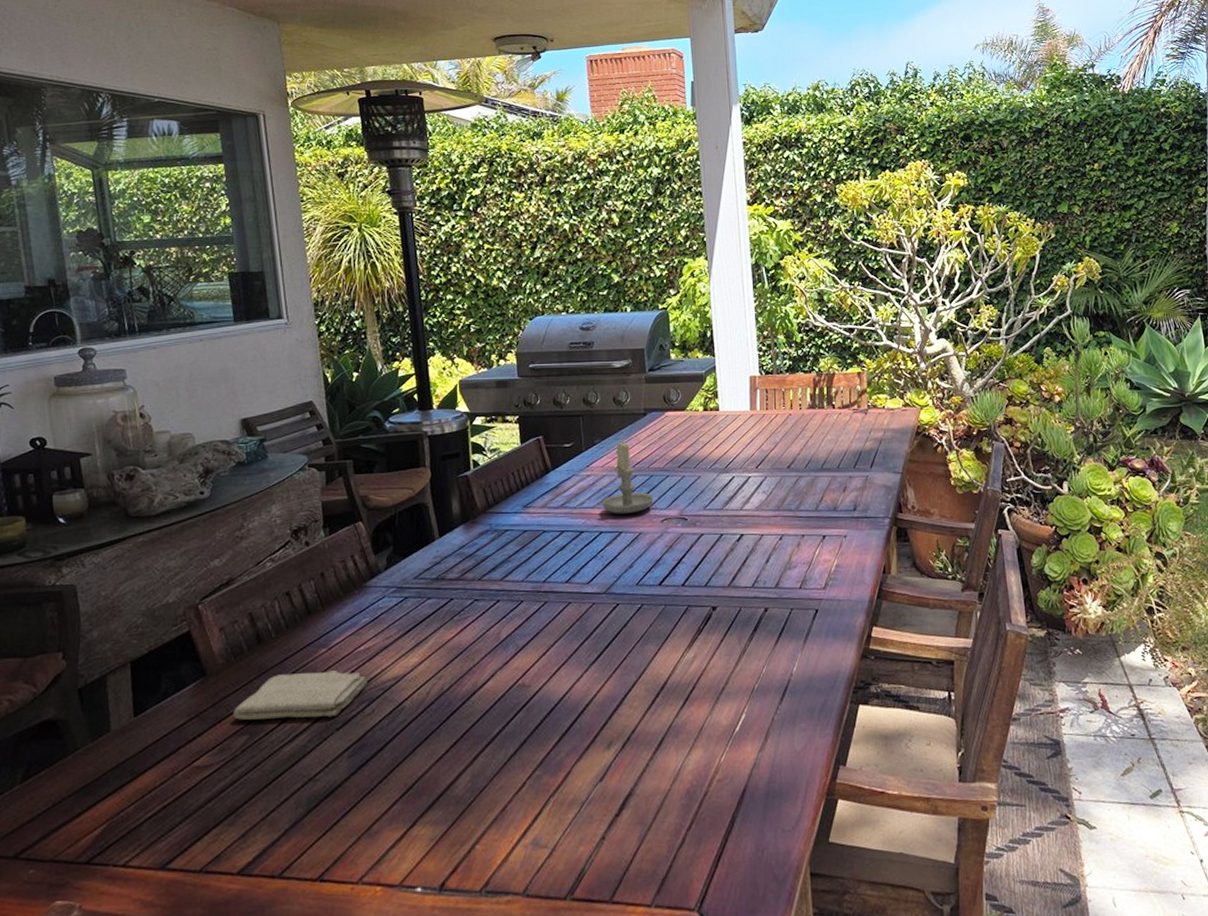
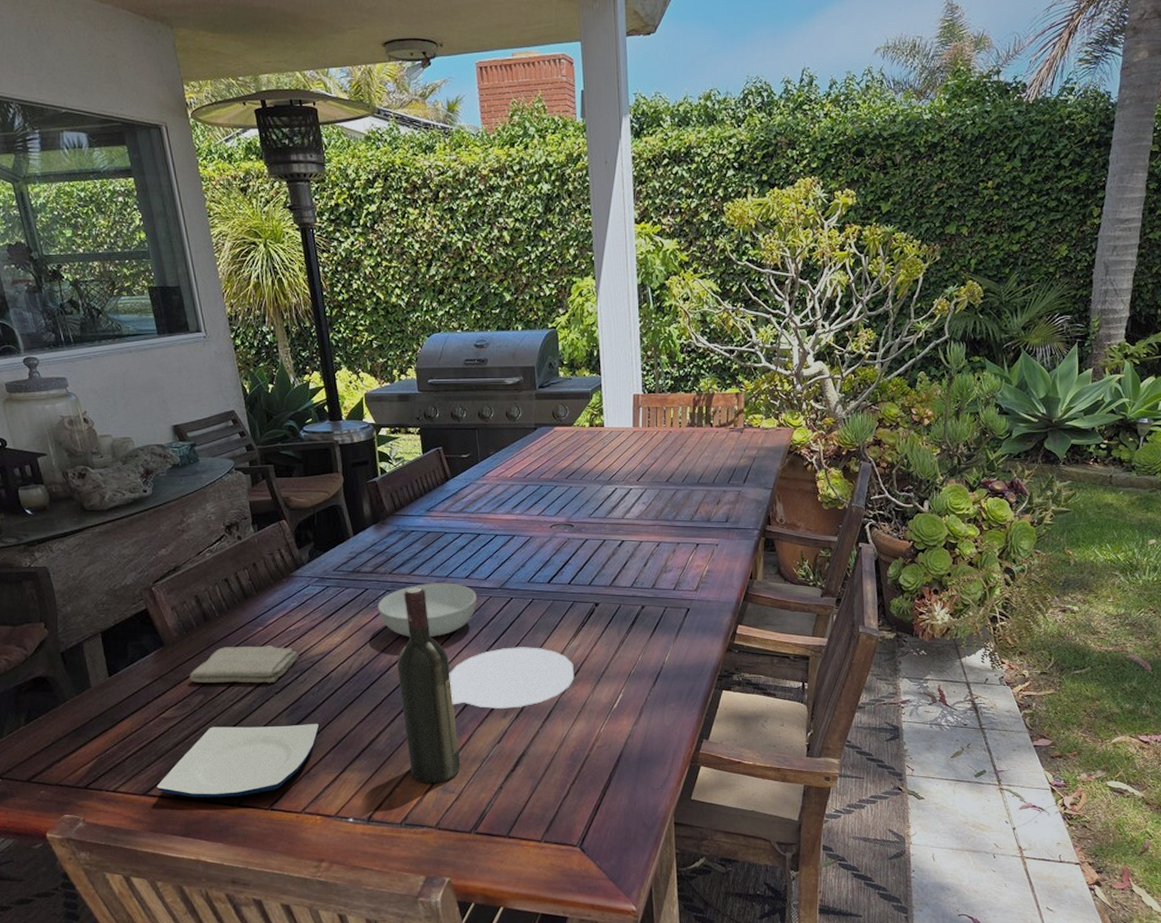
plate: none [178,766,387,870] -> present [156,724,320,798]
serving bowl: none [463,588,578,654] -> present [378,583,477,637]
wine bottle: none [483,595,555,838] -> present [397,587,461,784]
plate: none [544,661,690,738] -> present [449,647,575,708]
candle: present [602,440,654,514] -> none [496,452,543,519]

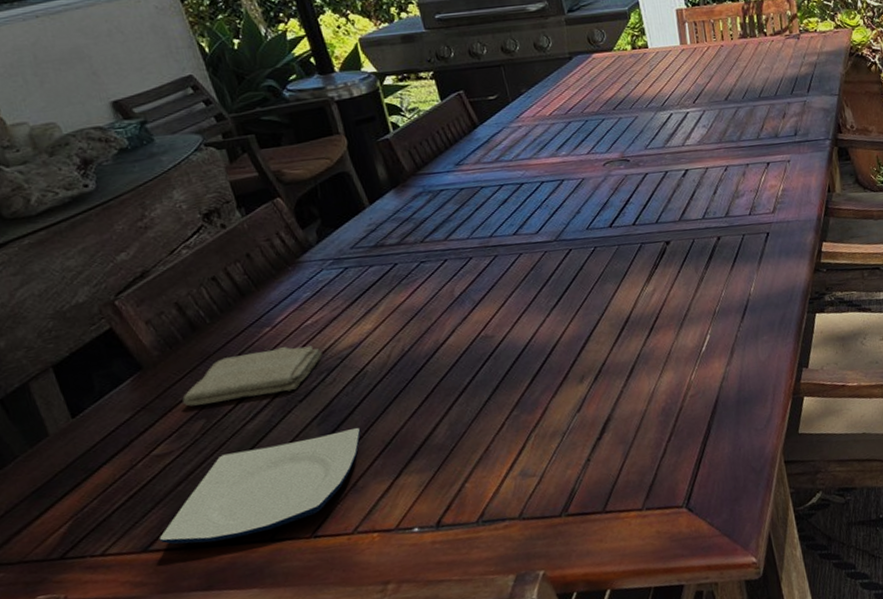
serving bowl: present [378,583,477,637] -> none [412,243,531,311]
wine bottle: present [397,587,461,784] -> none [441,253,539,472]
plate: present [449,647,575,708] -> none [509,299,655,379]

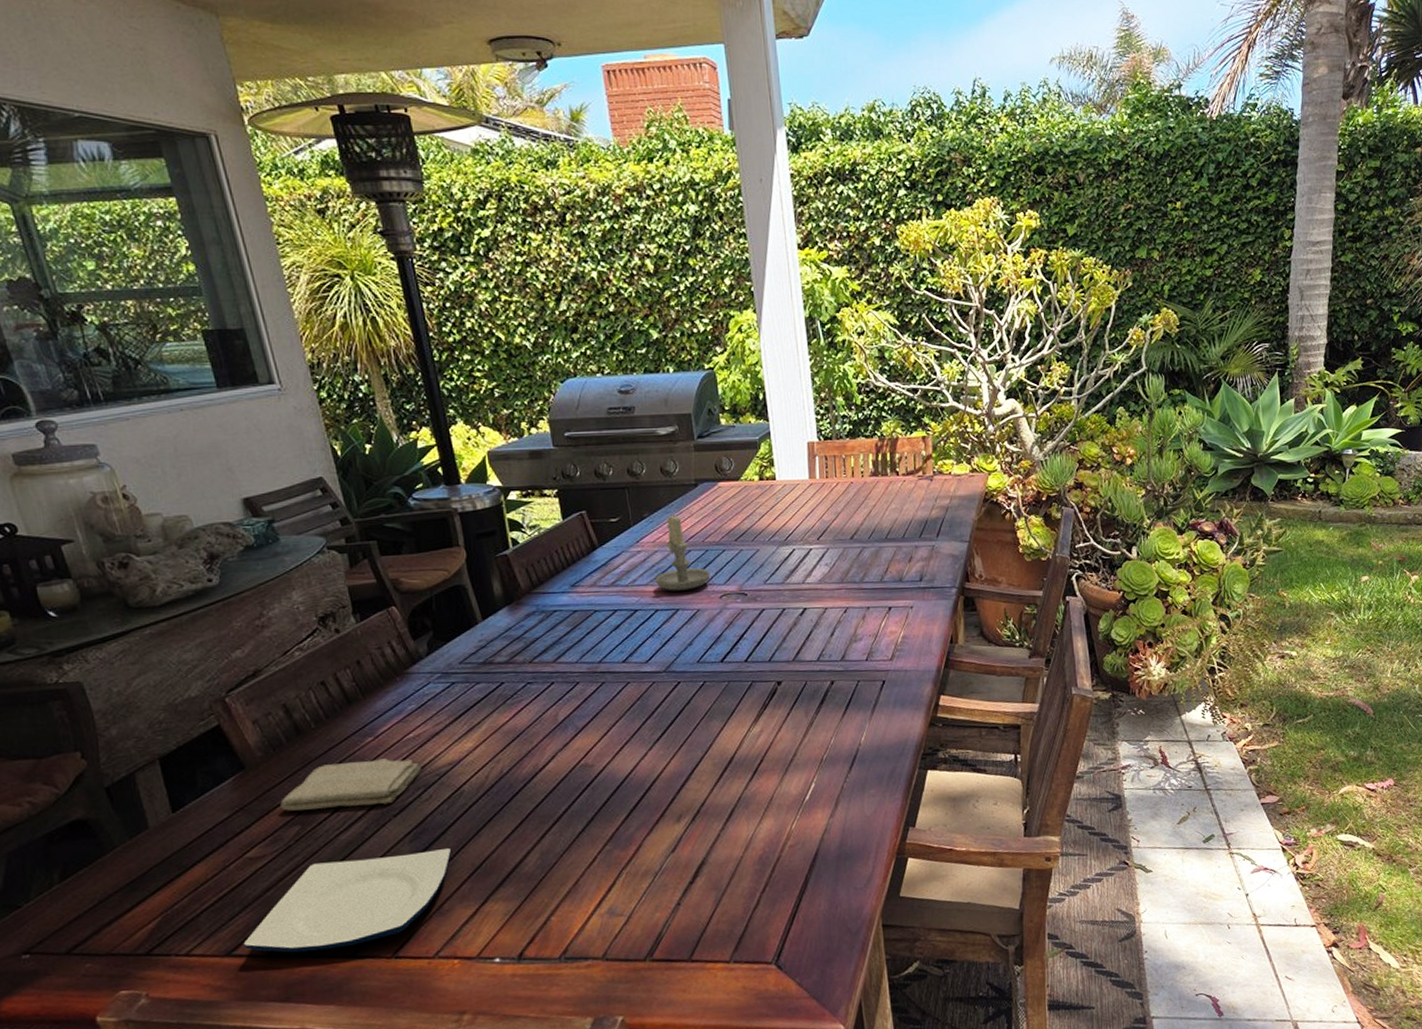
candle: none [538,87,593,163] -> present [655,513,711,591]

